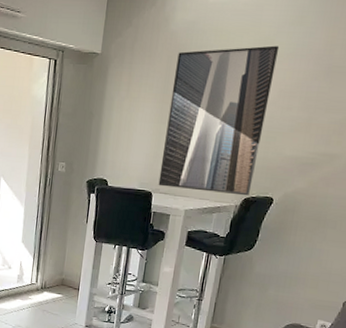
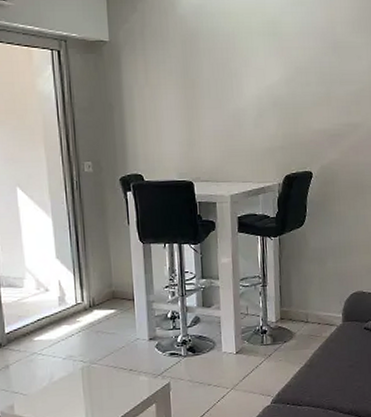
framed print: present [158,45,280,196] -> none [191,25,290,174]

